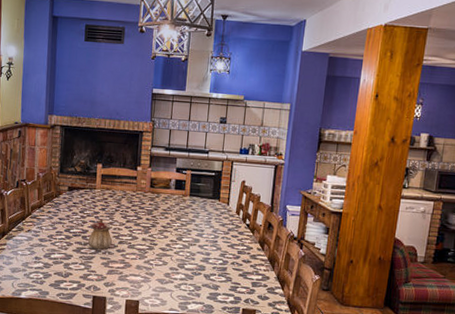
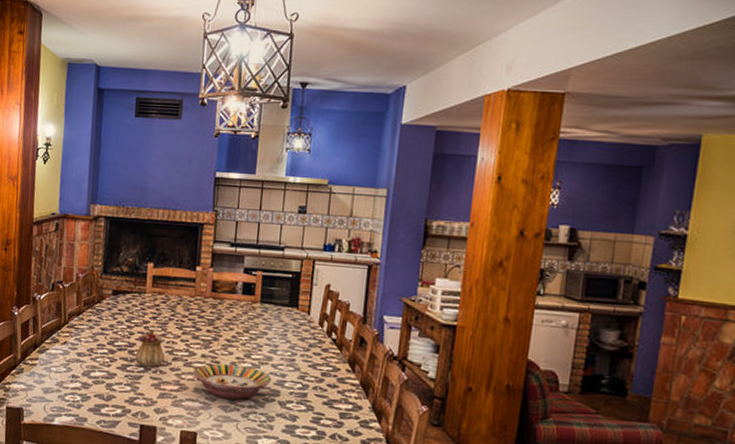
serving bowl: none [136,245,199,275] -> present [193,363,272,401]

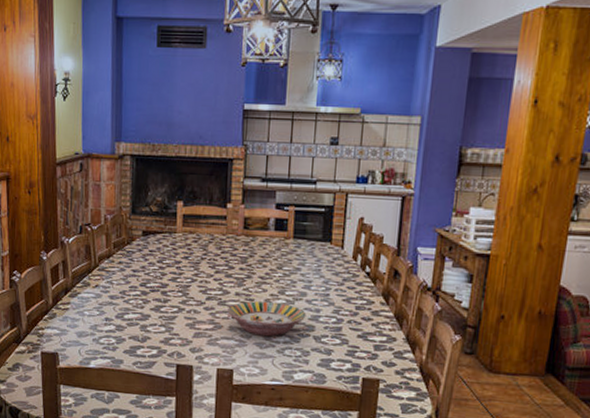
teapot: present [135,328,165,368] -> none [168,268,199,308]

